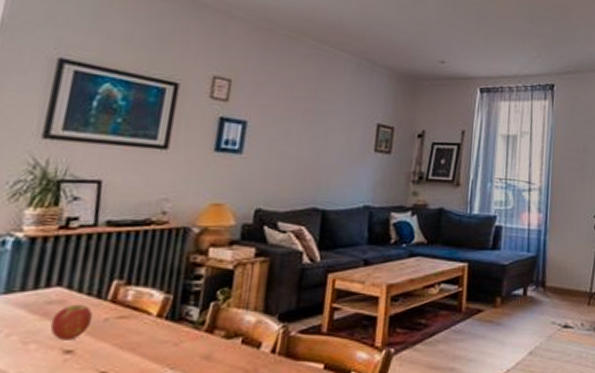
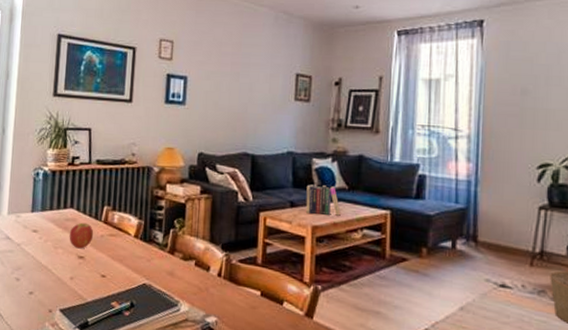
books: none [381,240,419,273] -> present [306,184,341,216]

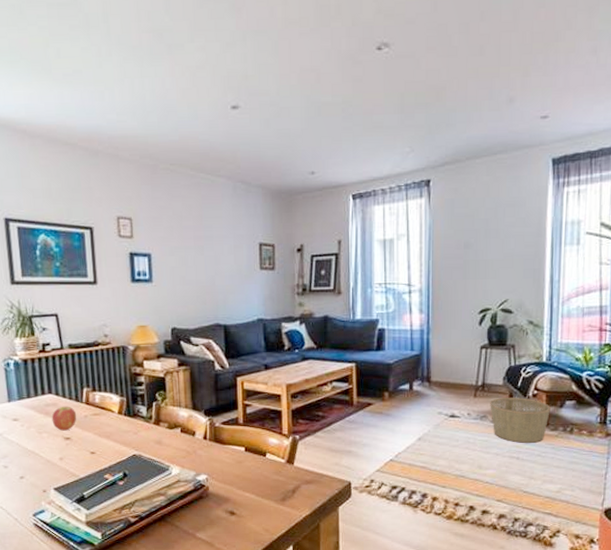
books: present [306,184,341,216] -> none [278,347,311,374]

